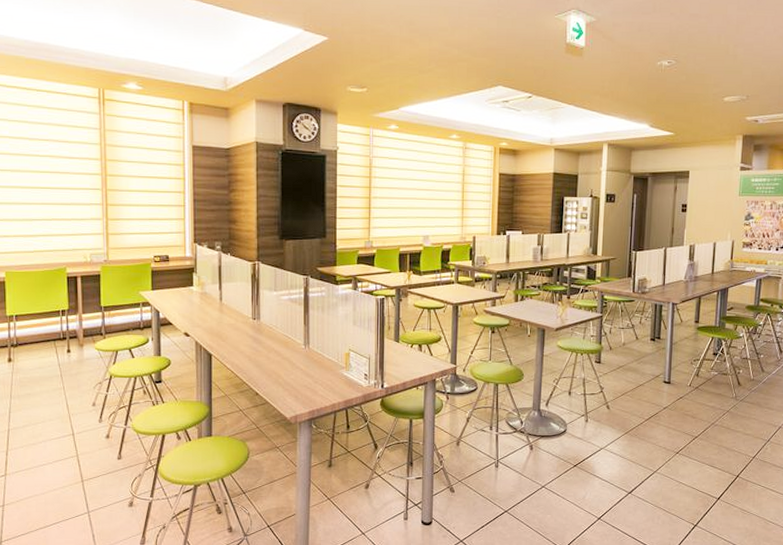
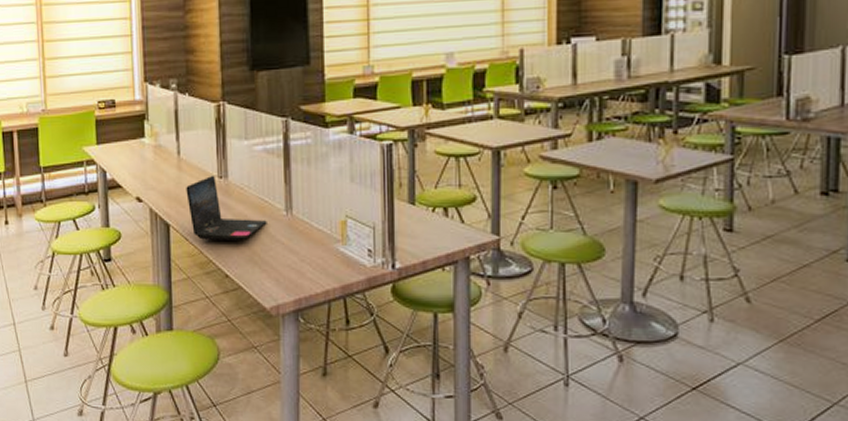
laptop: none [226,317,290,367] -> present [186,175,267,240]

